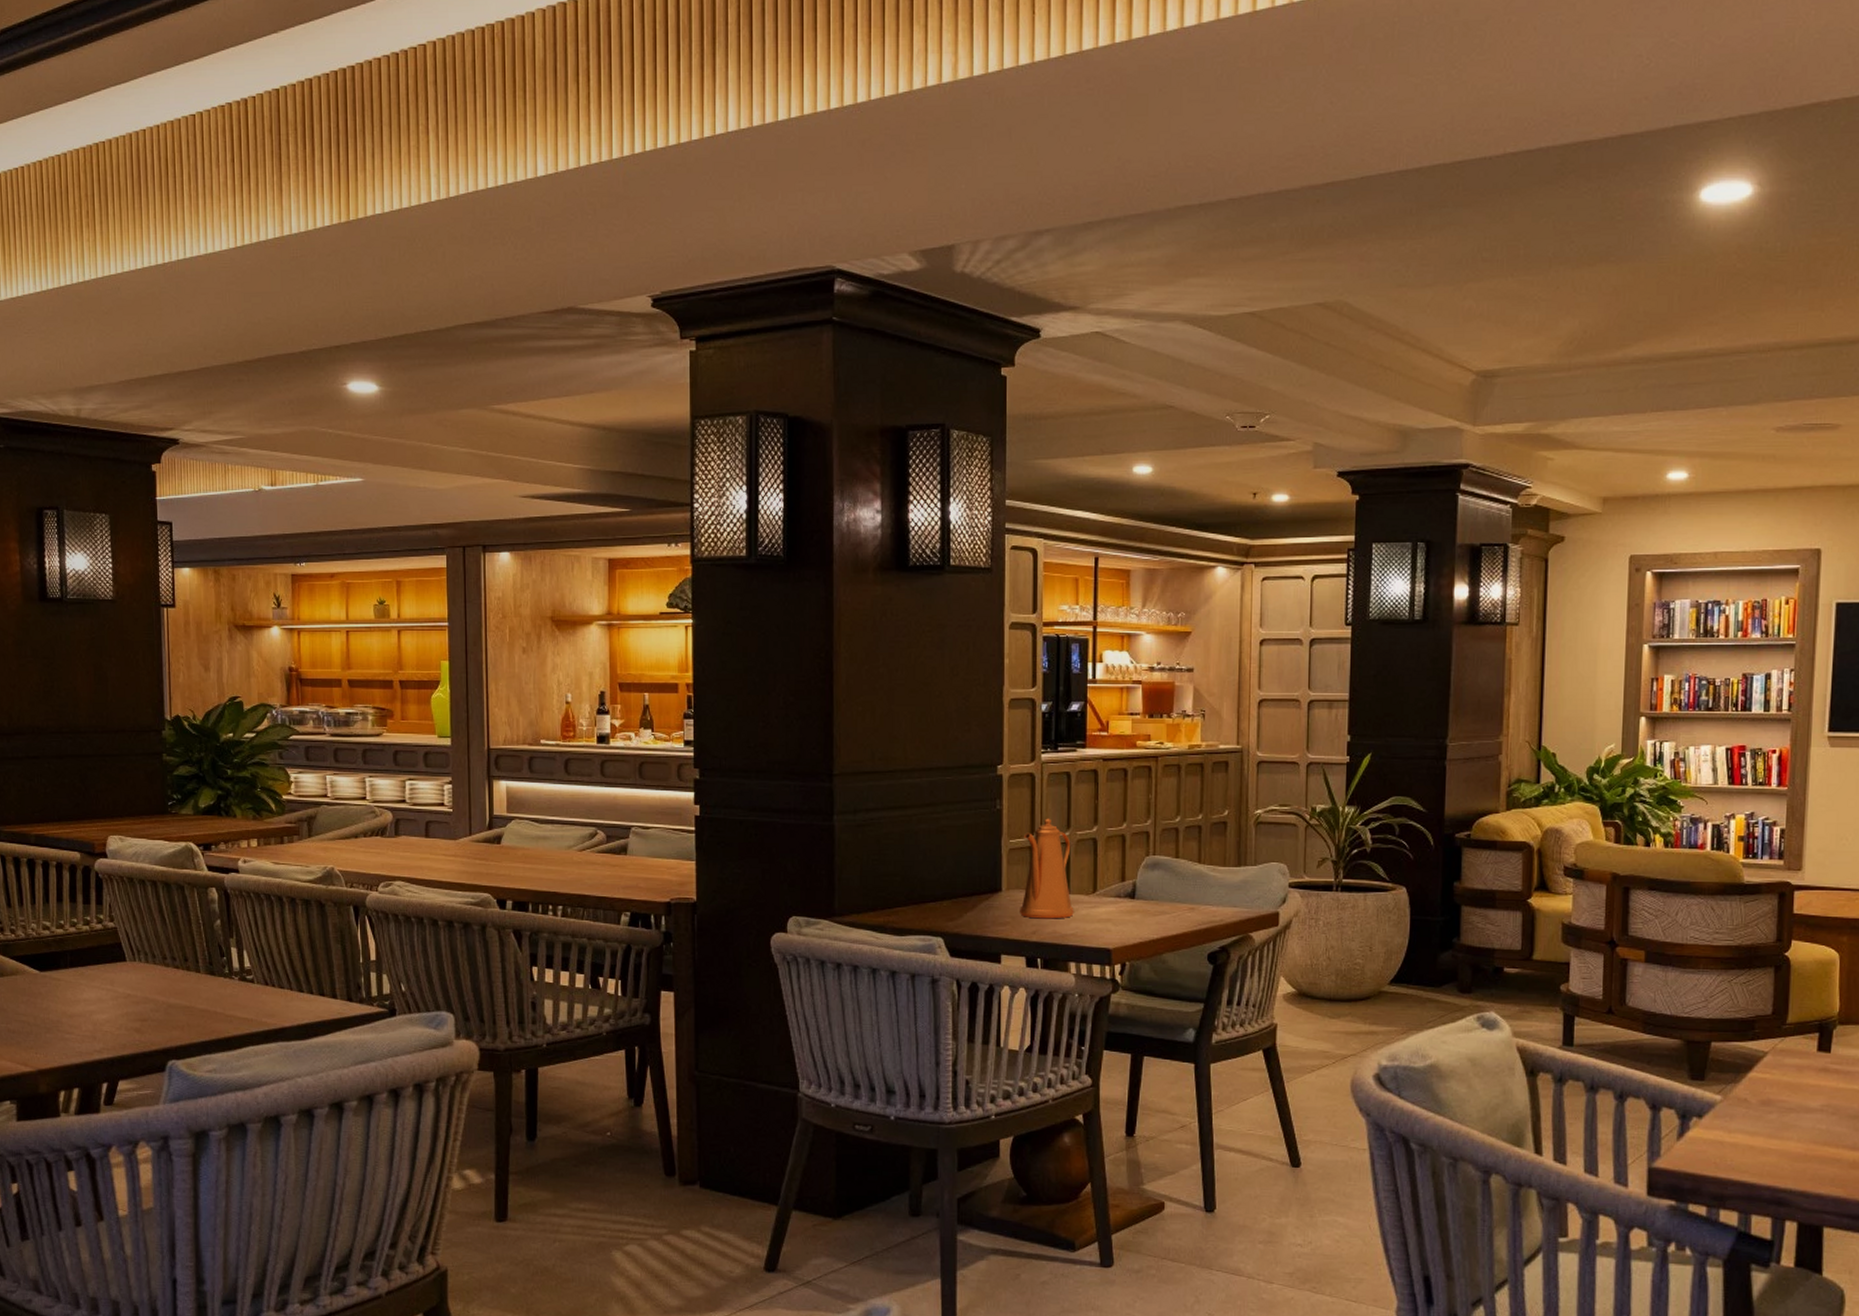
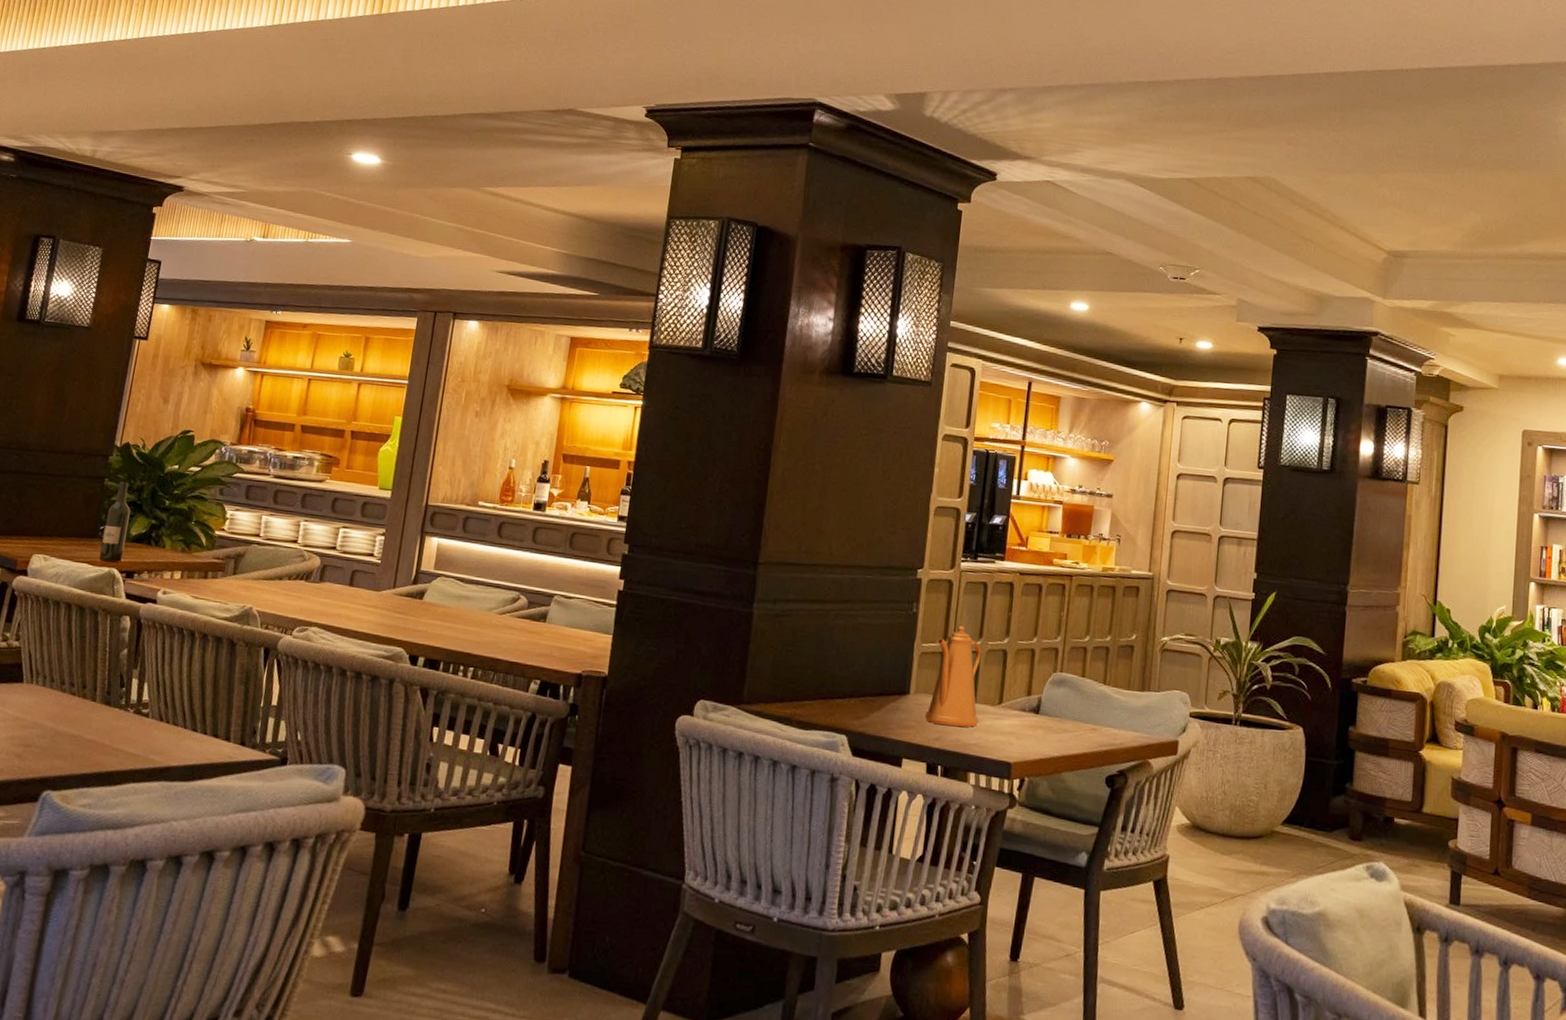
wine bottle: none [171,755,196,837] -> present [98,481,131,562]

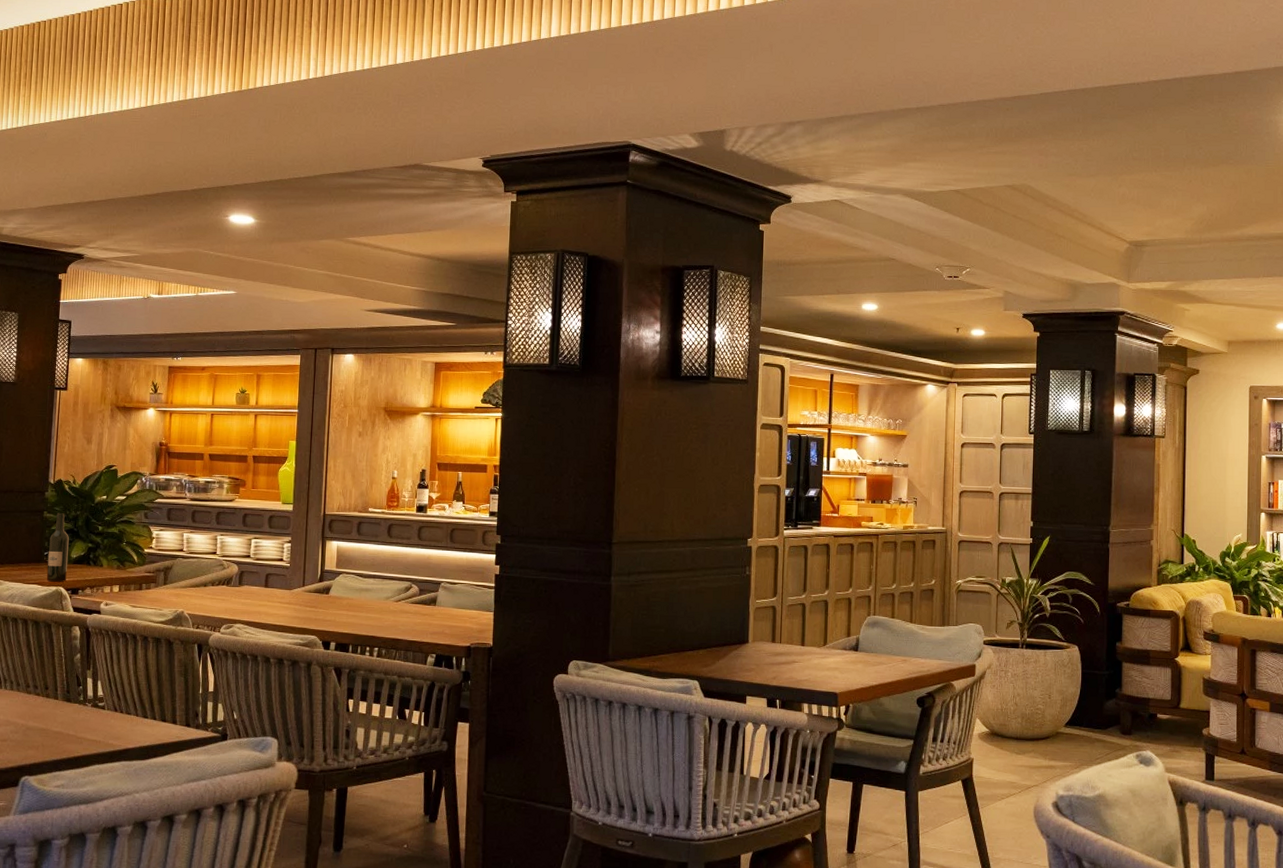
coffee pot: present [925,625,982,728] -> none [763,583,808,667]

